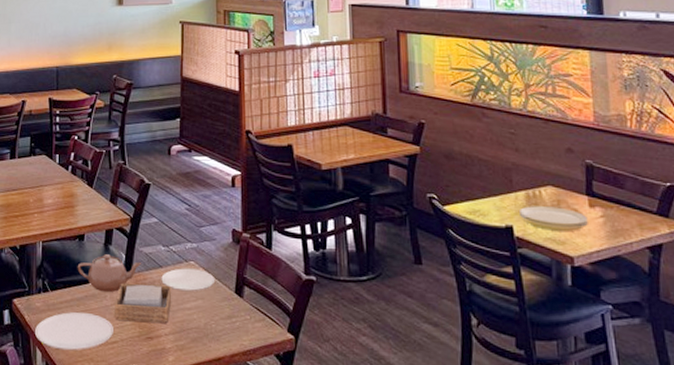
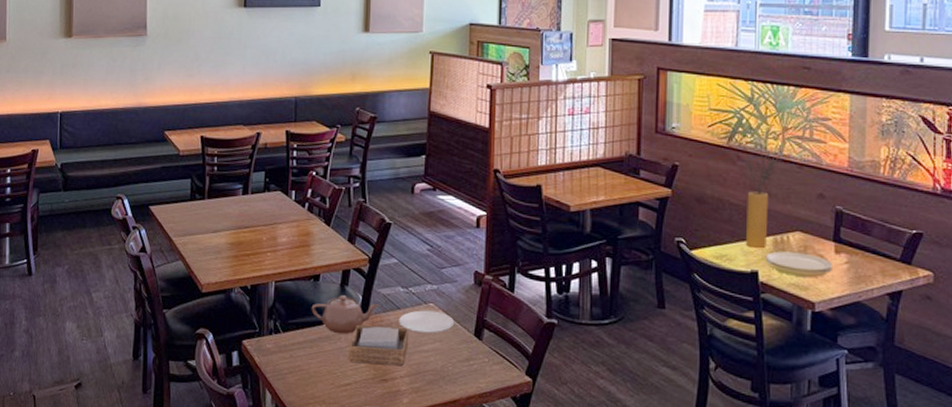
plate: present [34,311,113,351] -> none [264,353,347,393]
vase: none [490,100,528,204] -> present [745,143,784,249]

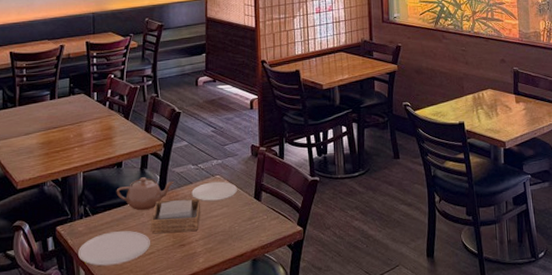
plate: none [264,353,347,393] -> present [77,230,150,267]
vase: present [745,143,784,249] -> none [448,24,475,105]
plate: present [765,251,832,277] -> none [468,105,515,123]

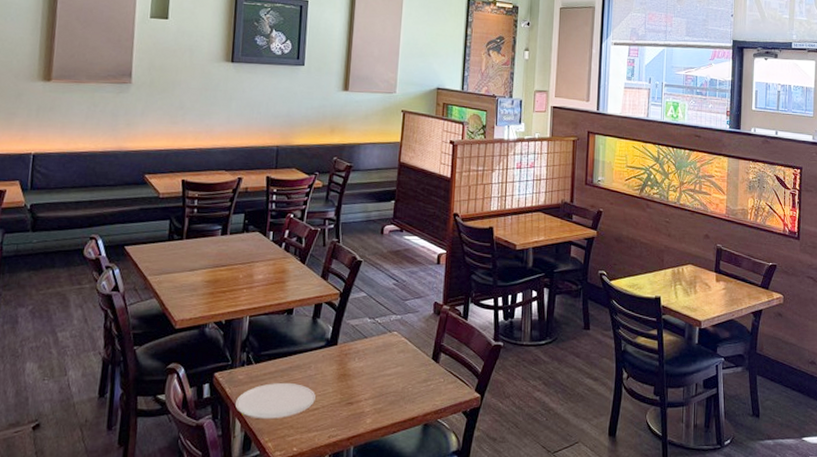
teapot: present [116,177,175,211] -> none [283,327,348,363]
napkin holder: present [151,198,201,234] -> none [317,353,375,390]
plate: present [191,181,238,202] -> none [365,338,416,360]

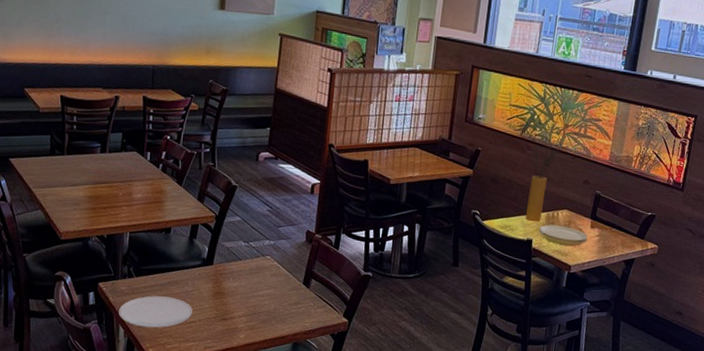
vase: none [651,194,681,279] -> present [525,136,563,222]
plate: none [665,281,714,301] -> present [538,224,588,246]

